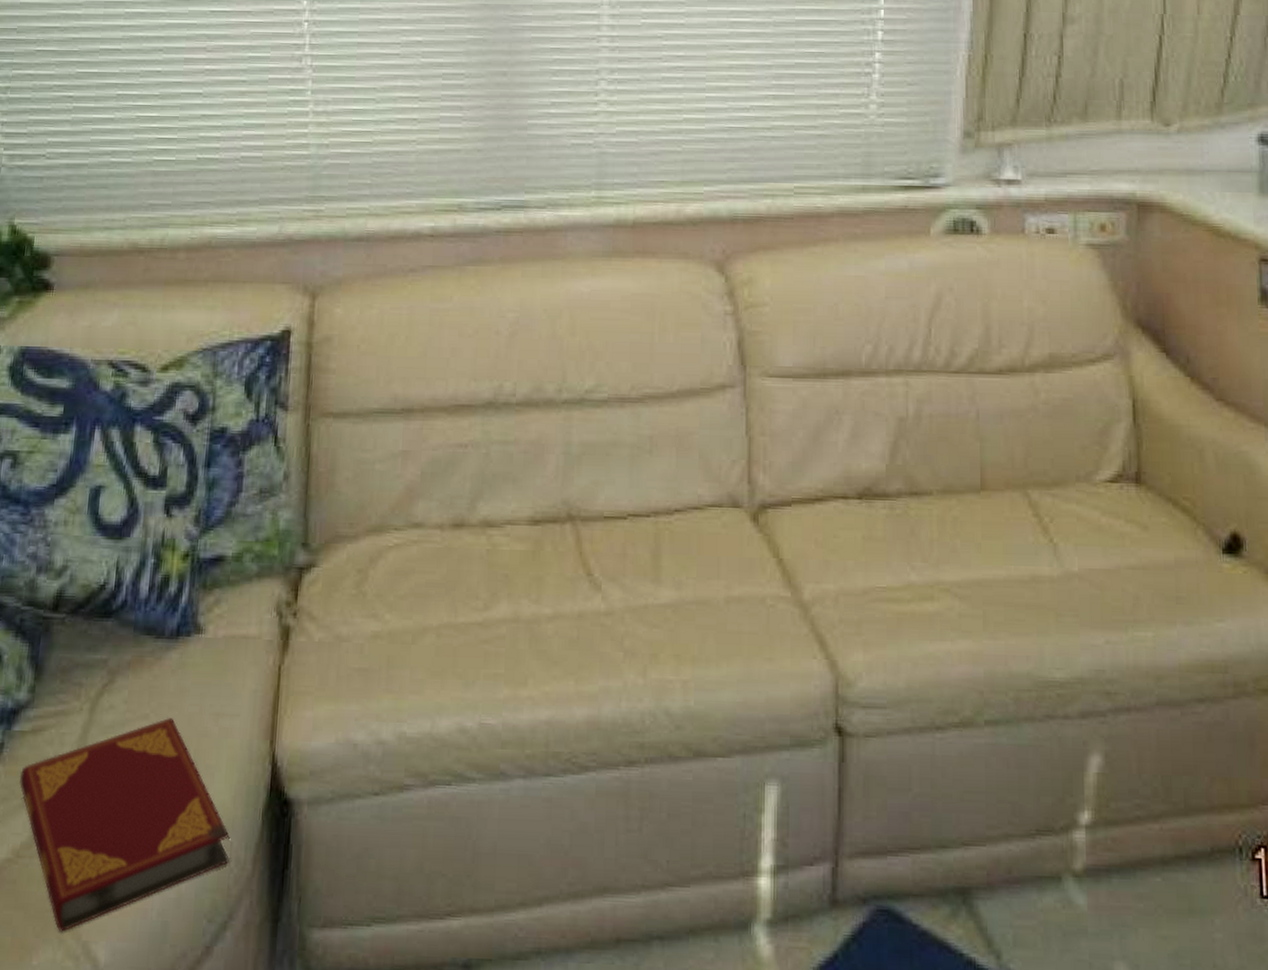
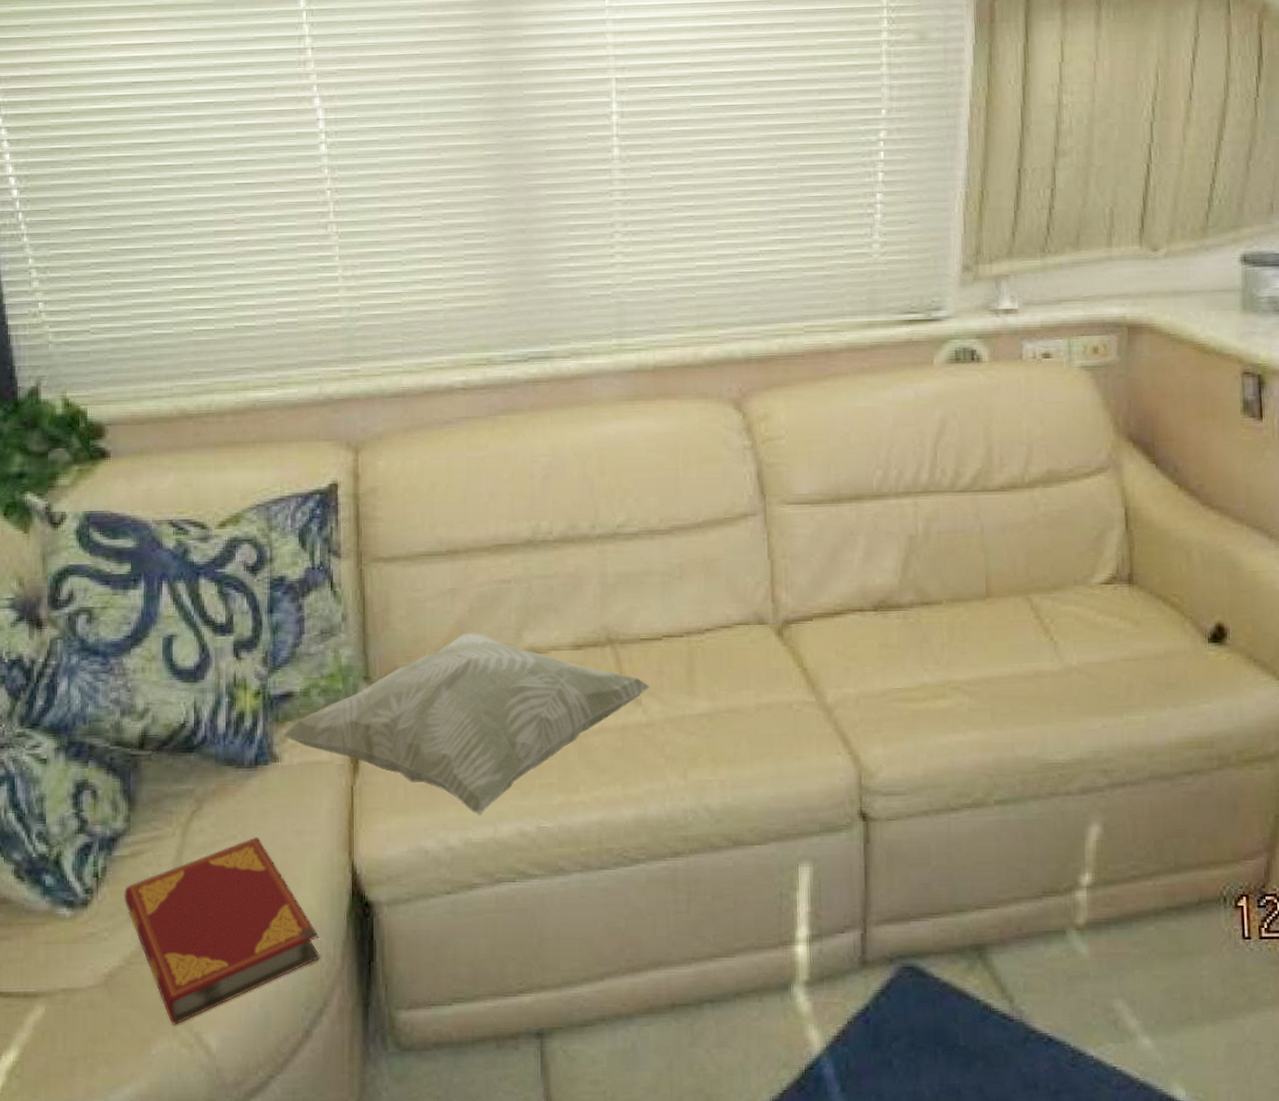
decorative pillow: none [209,500,611,706] -> present [282,632,650,815]

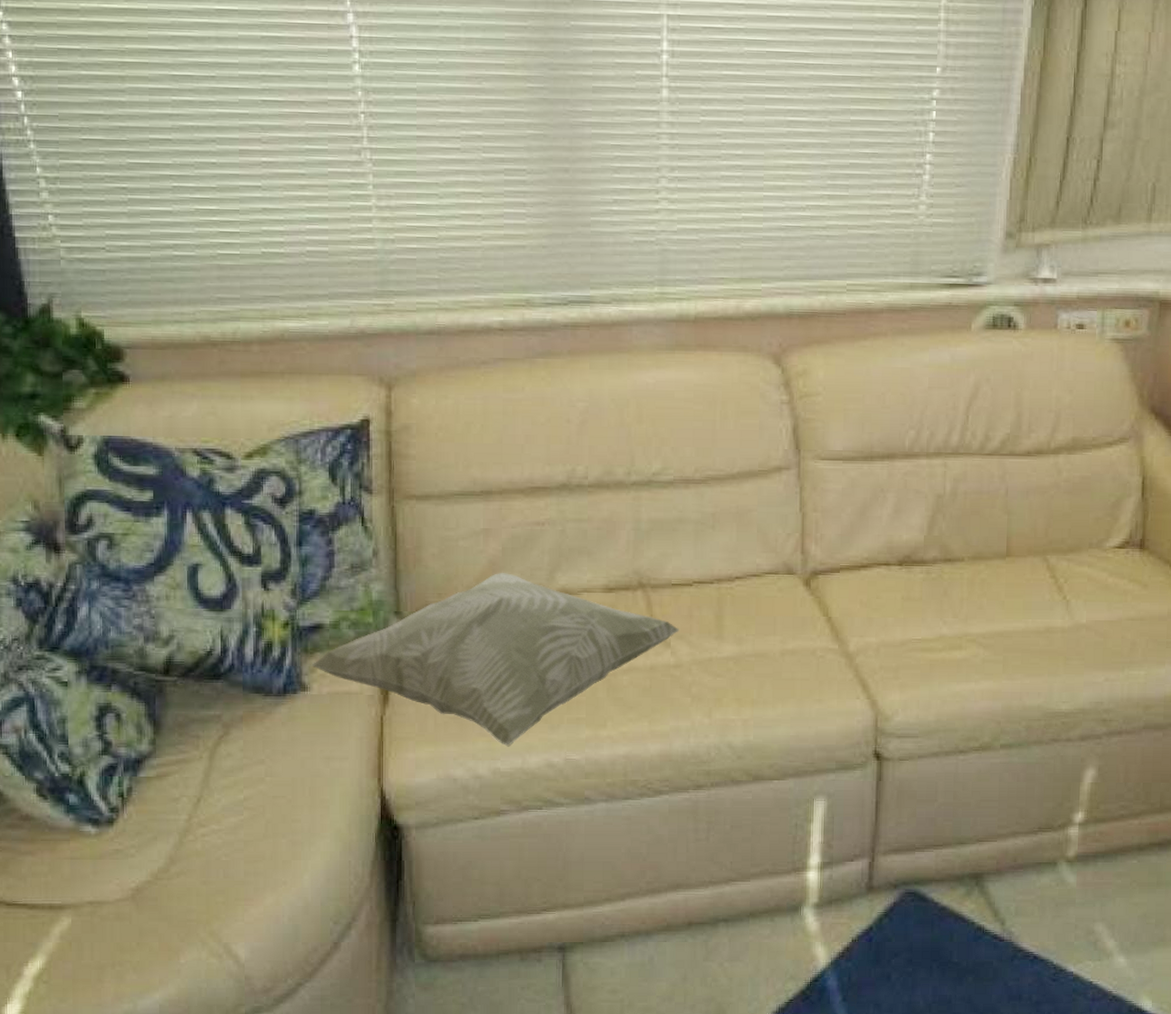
hardback book: present [123,837,320,1025] -> none [150,762,349,937]

